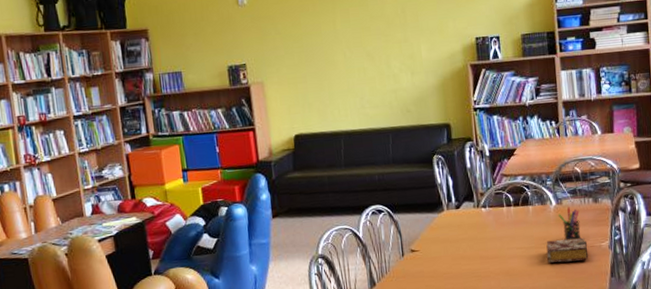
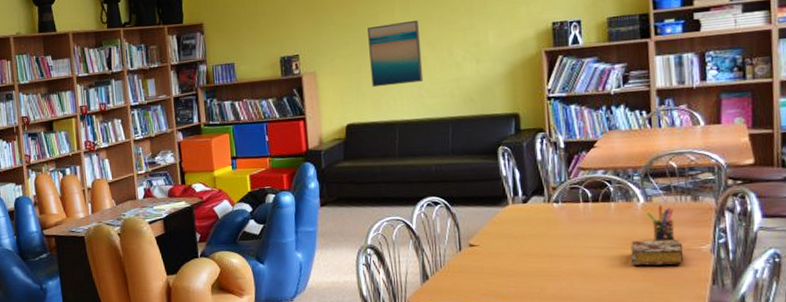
wall art: none [311,31,365,98] -> present [368,19,424,88]

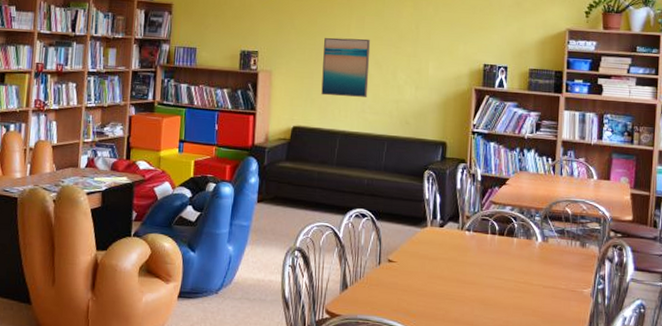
book: present [631,239,684,266] -> none [525,276,569,305]
pen holder: present [647,205,676,242] -> none [543,246,565,281]

